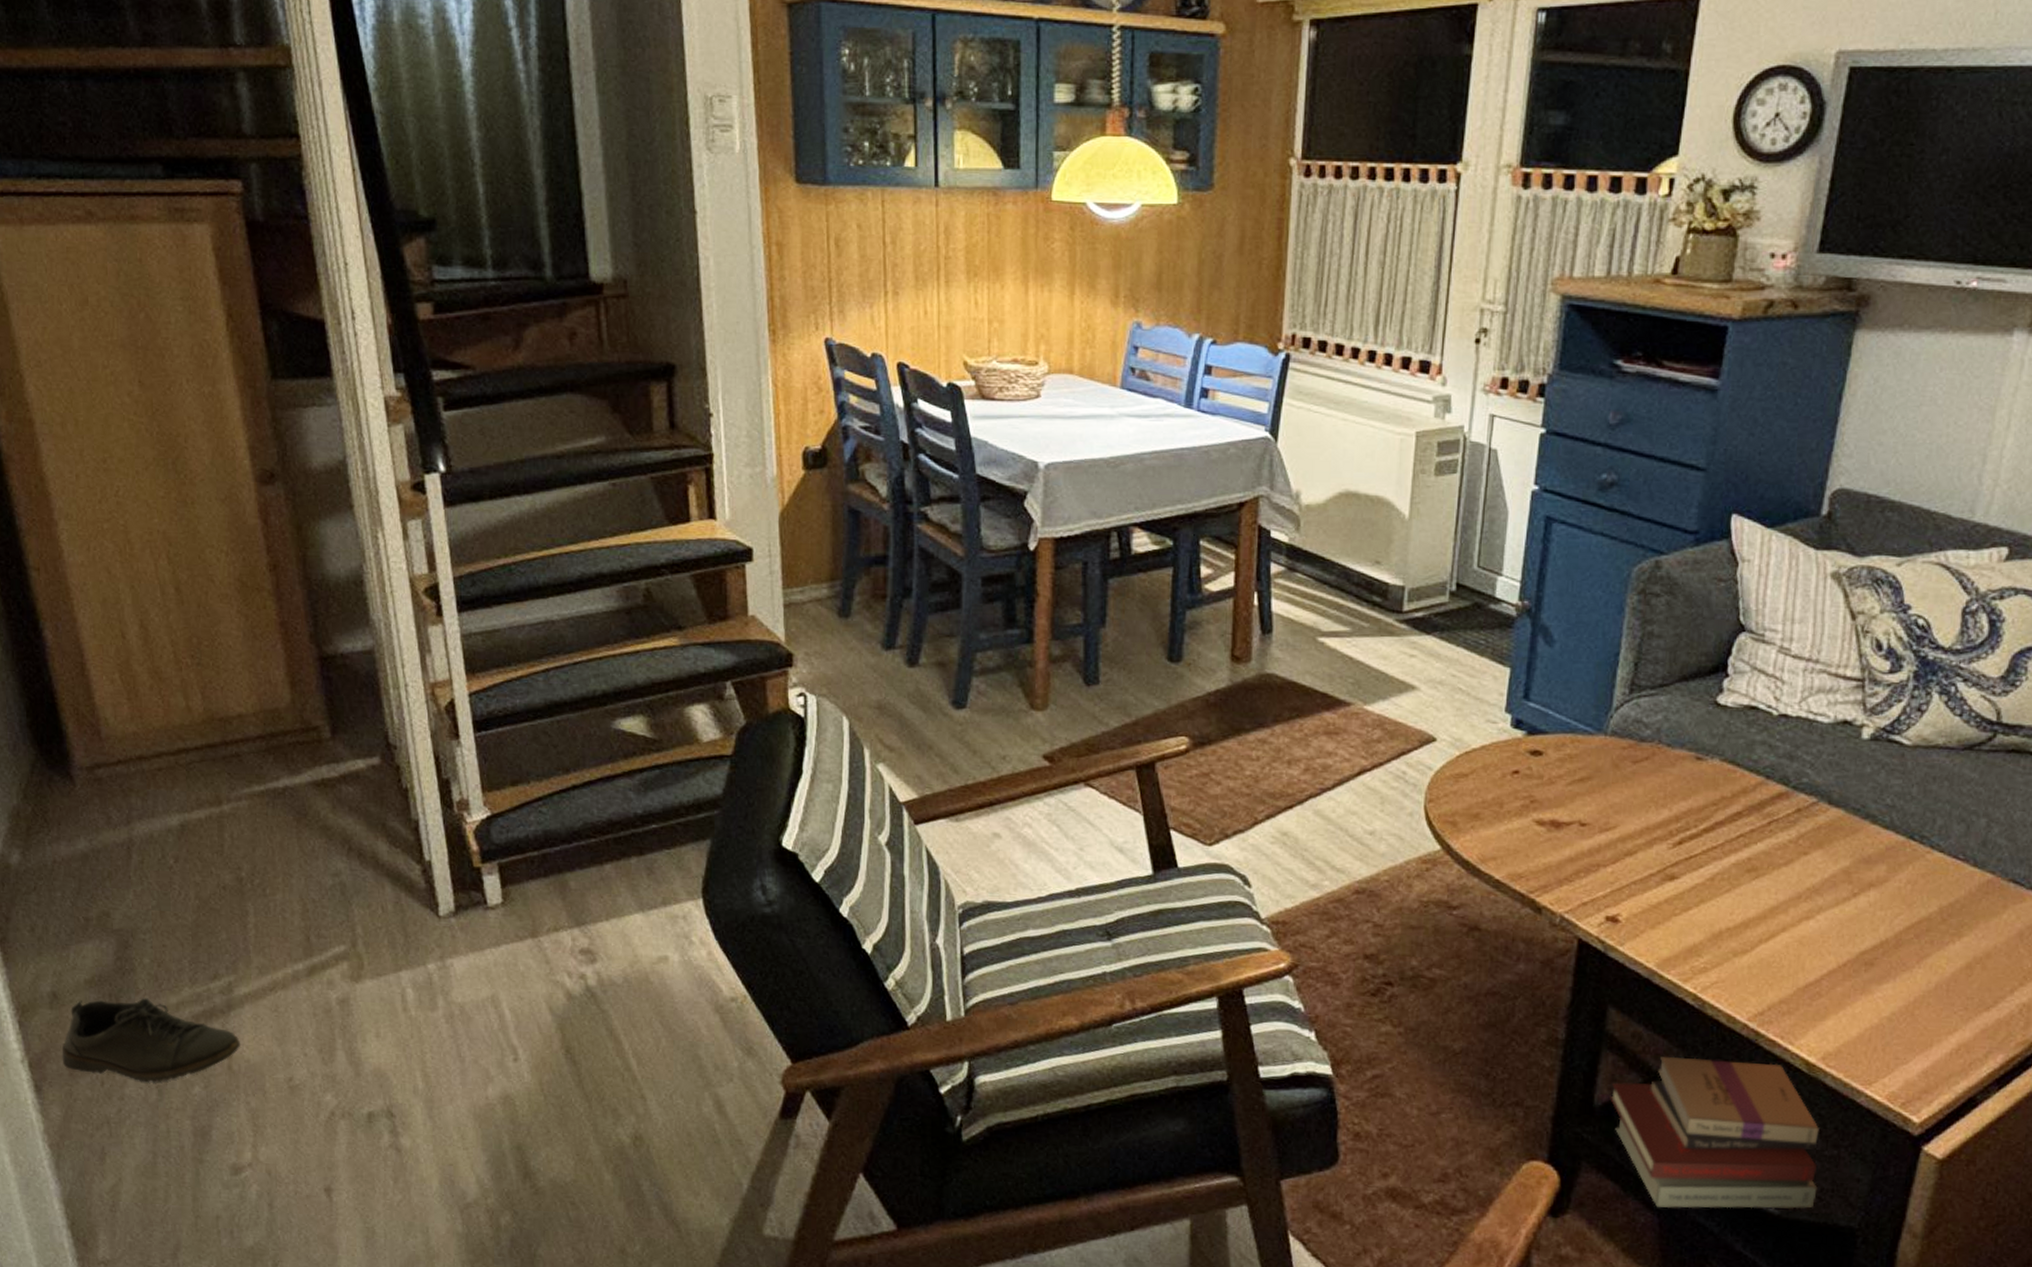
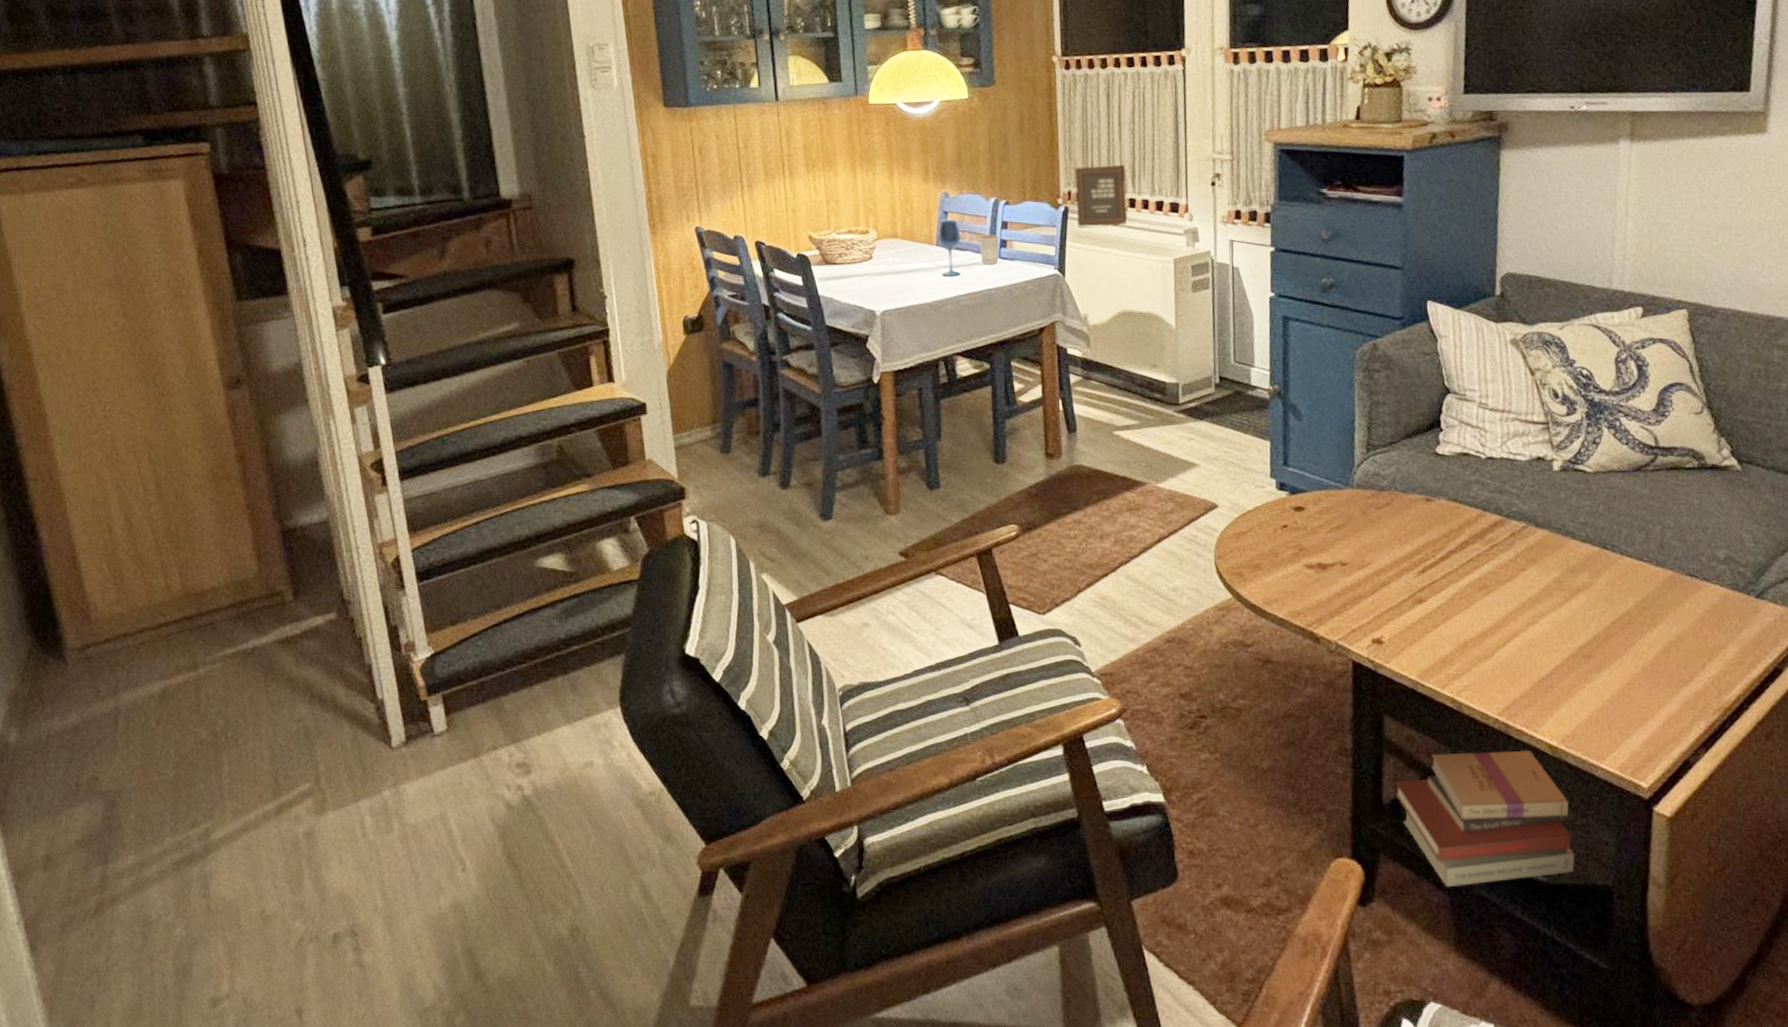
shoe: present [61,998,240,1082] -> none [54,851,217,929]
wineglass: none [1123,357,1152,430] -> present [938,220,961,277]
cup: none [1174,380,1200,418] -> present [979,234,999,265]
picture frame: none [1300,304,1366,384] -> present [1074,165,1127,227]

